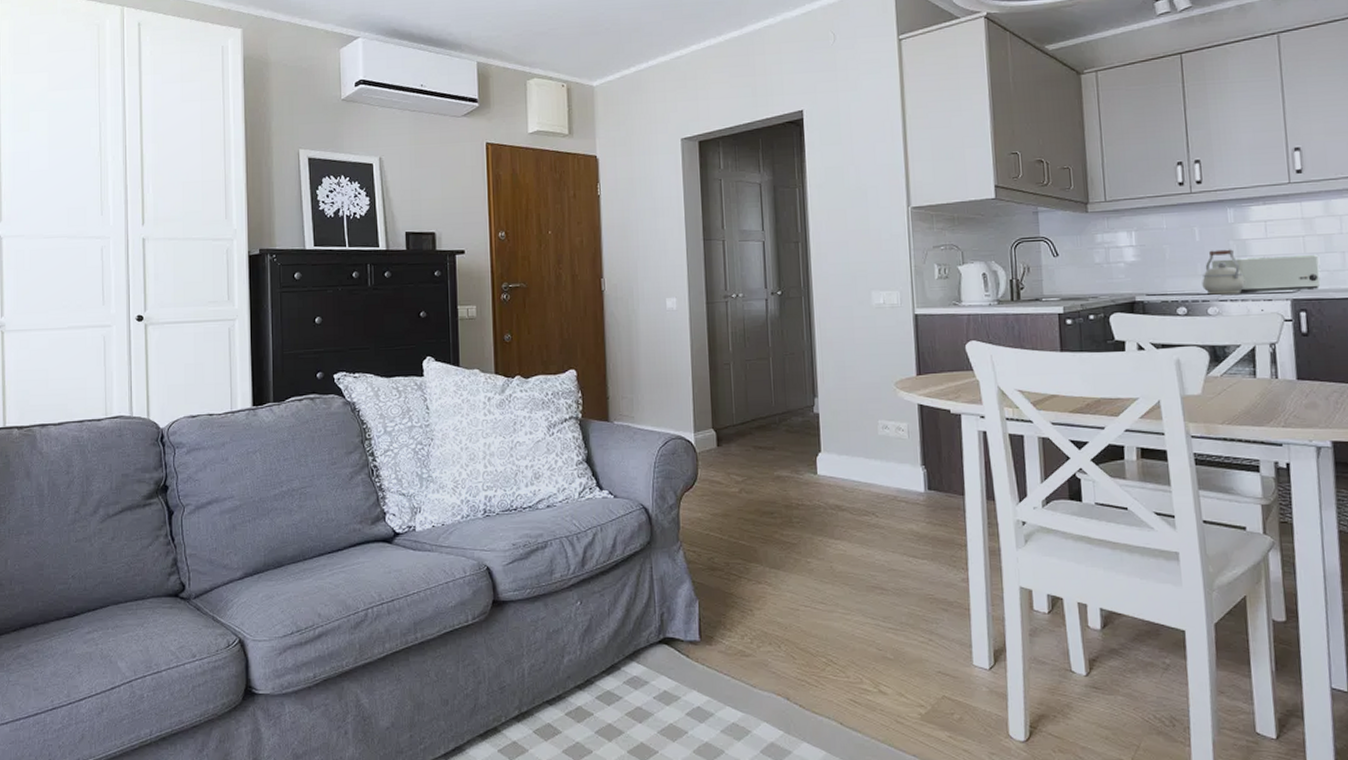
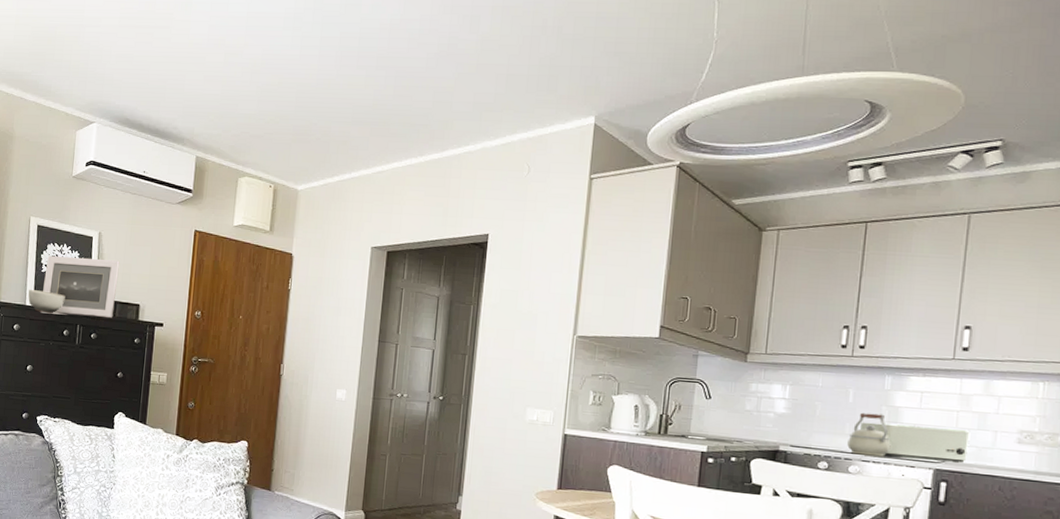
bowl: none [306,231,350,256] -> present [28,290,66,314]
picture frame: none [323,187,407,256] -> present [41,255,120,319]

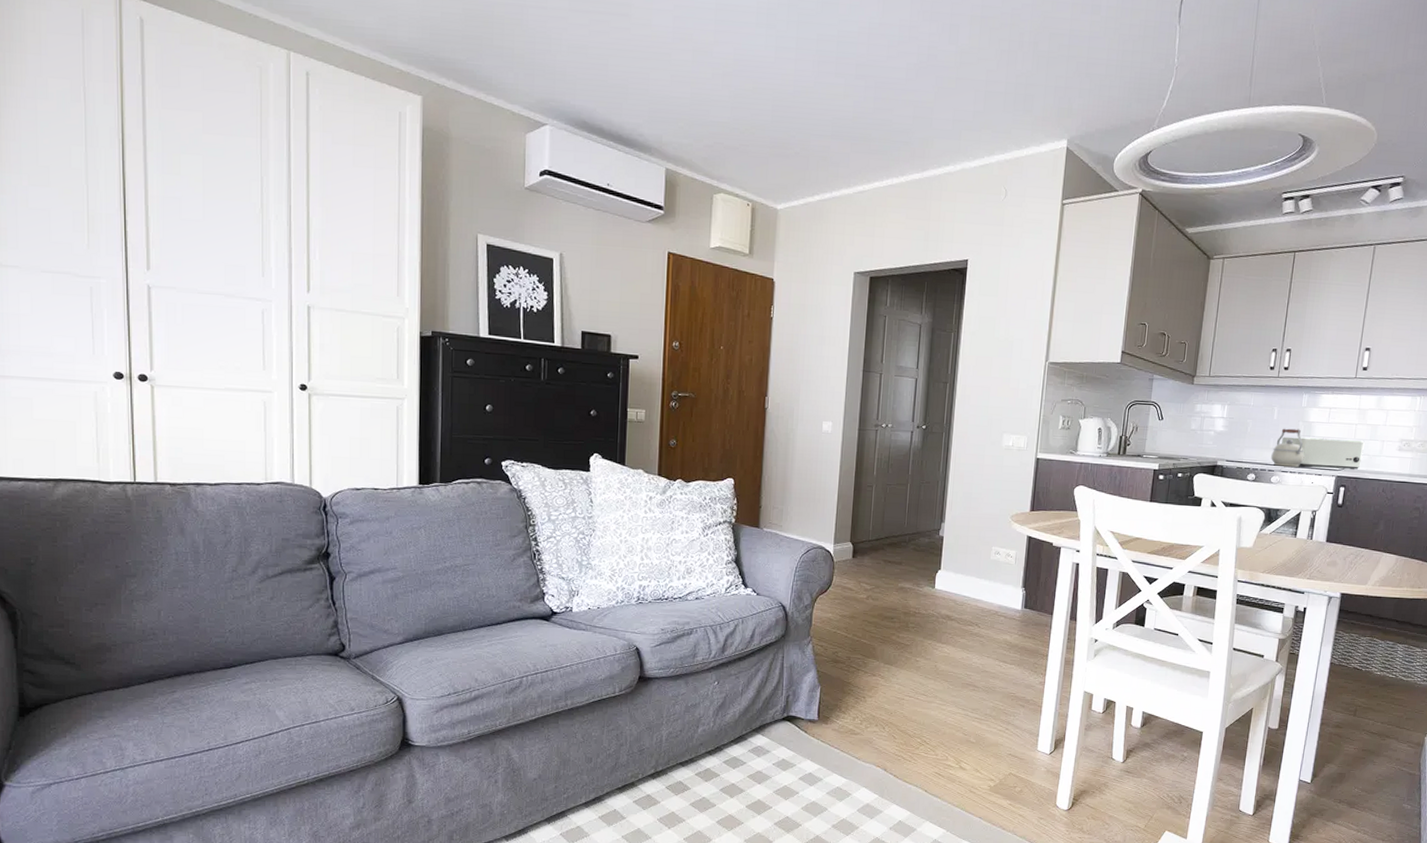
bowl: present [28,290,66,314] -> none [481,319,526,347]
picture frame: present [41,255,120,319] -> none [498,279,586,351]

